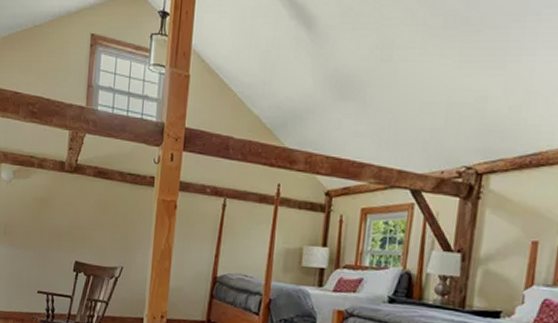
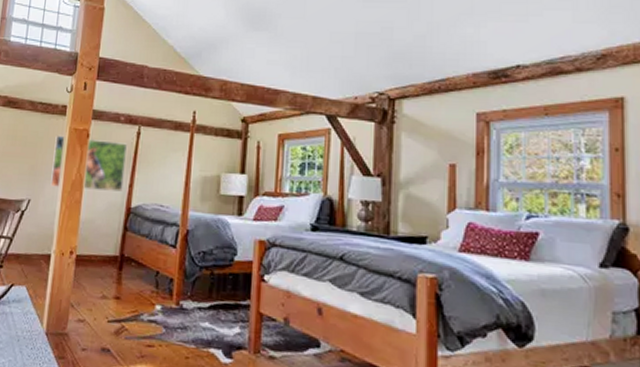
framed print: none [141,205,213,262] -> present [50,135,127,192]

